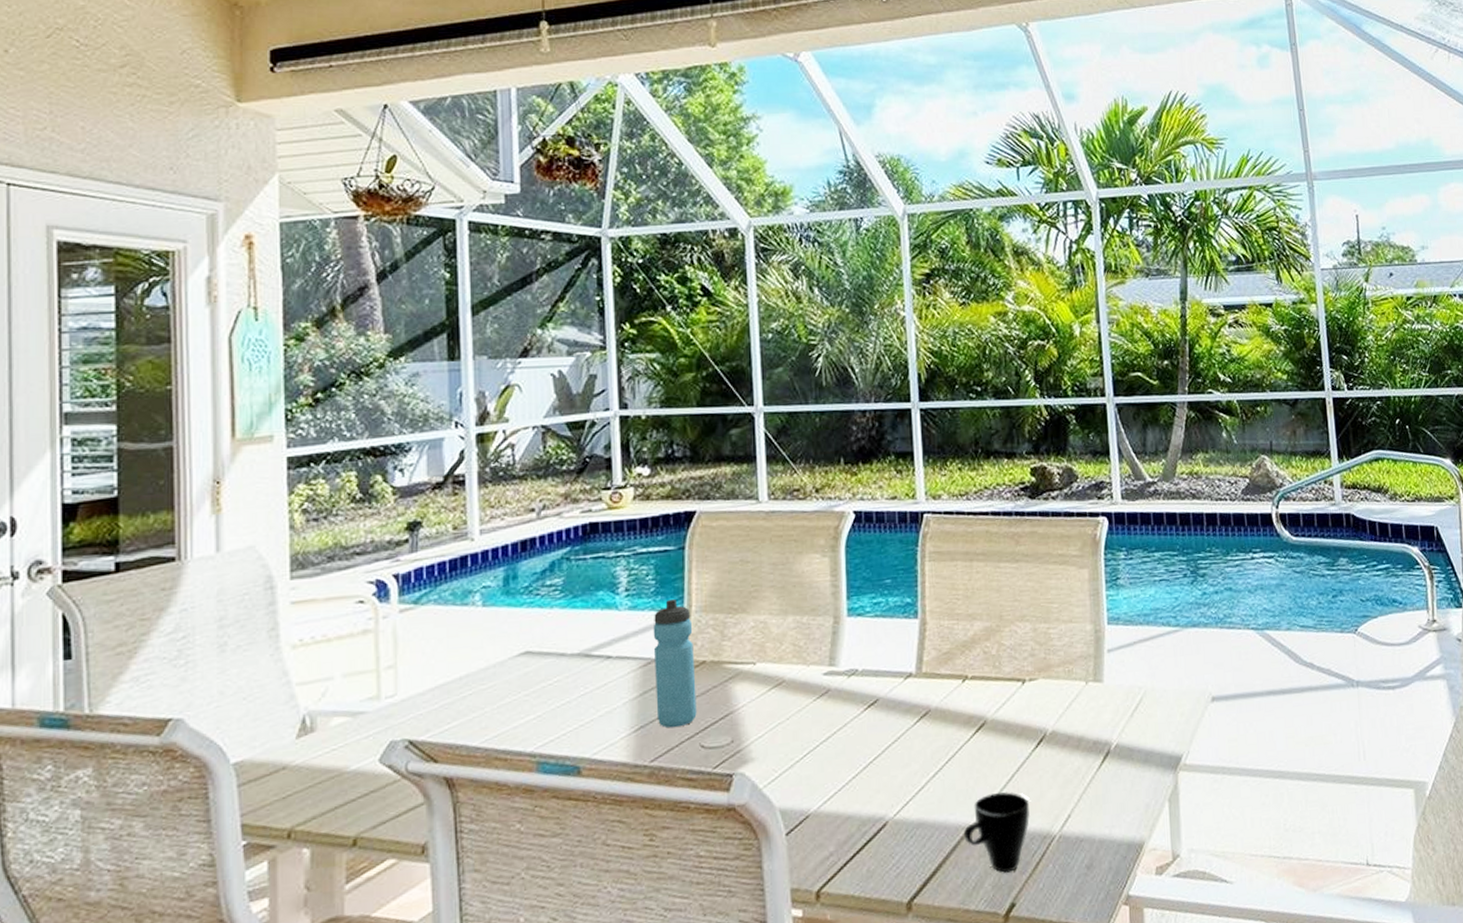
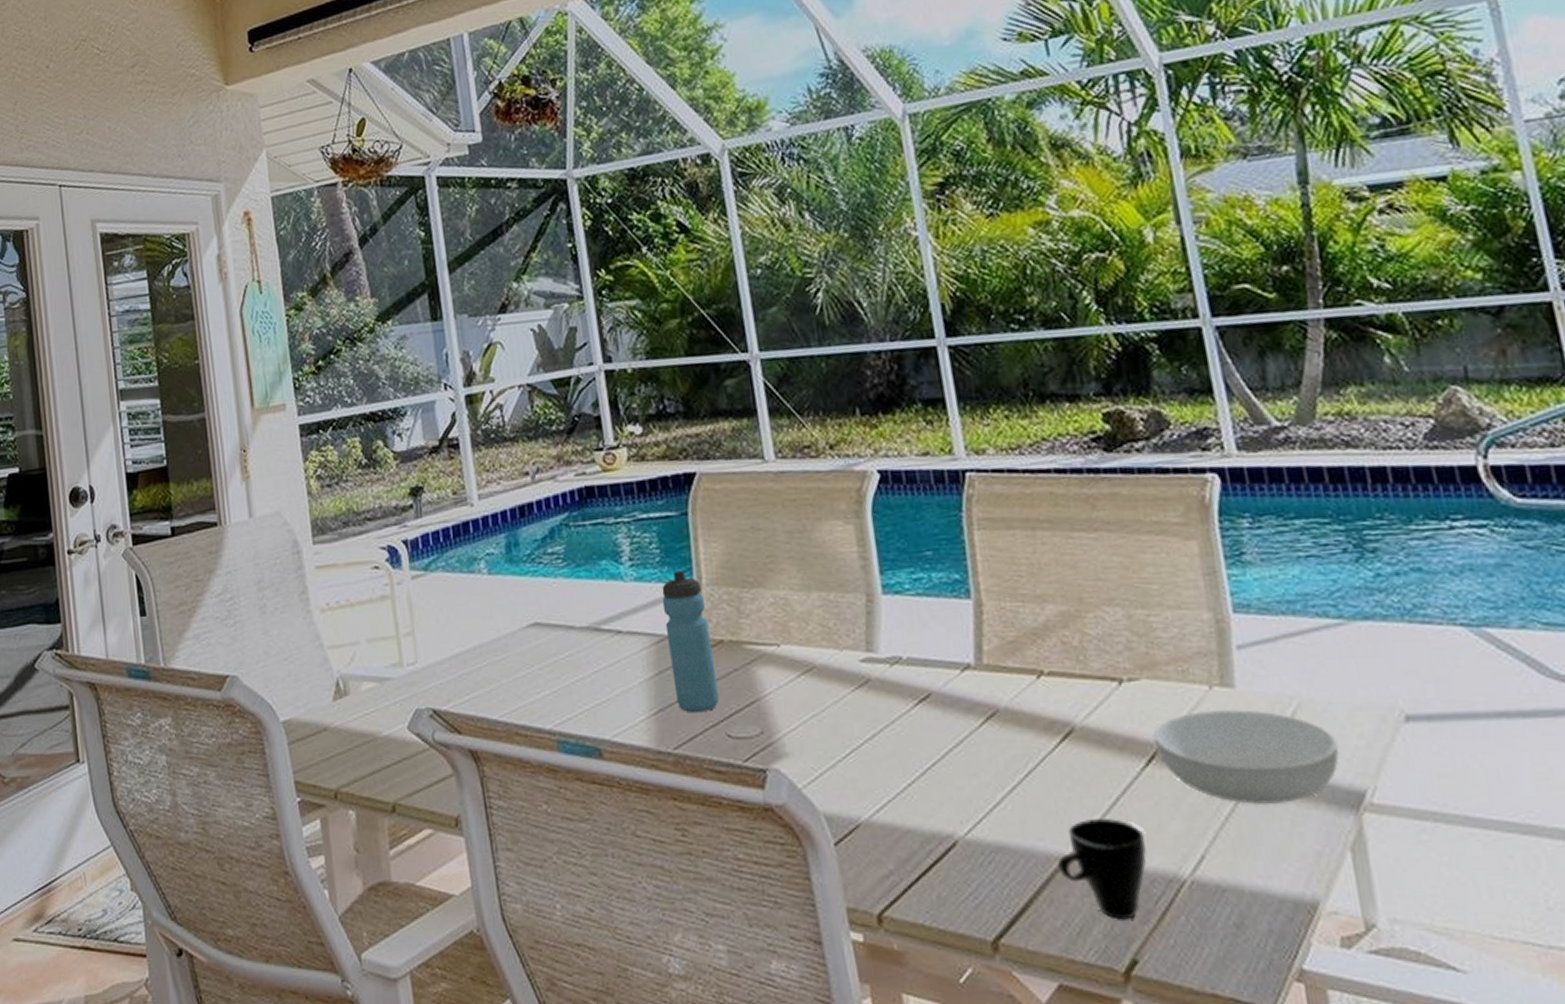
serving bowl: none [1043,699,1168,772] -> present [1153,709,1340,805]

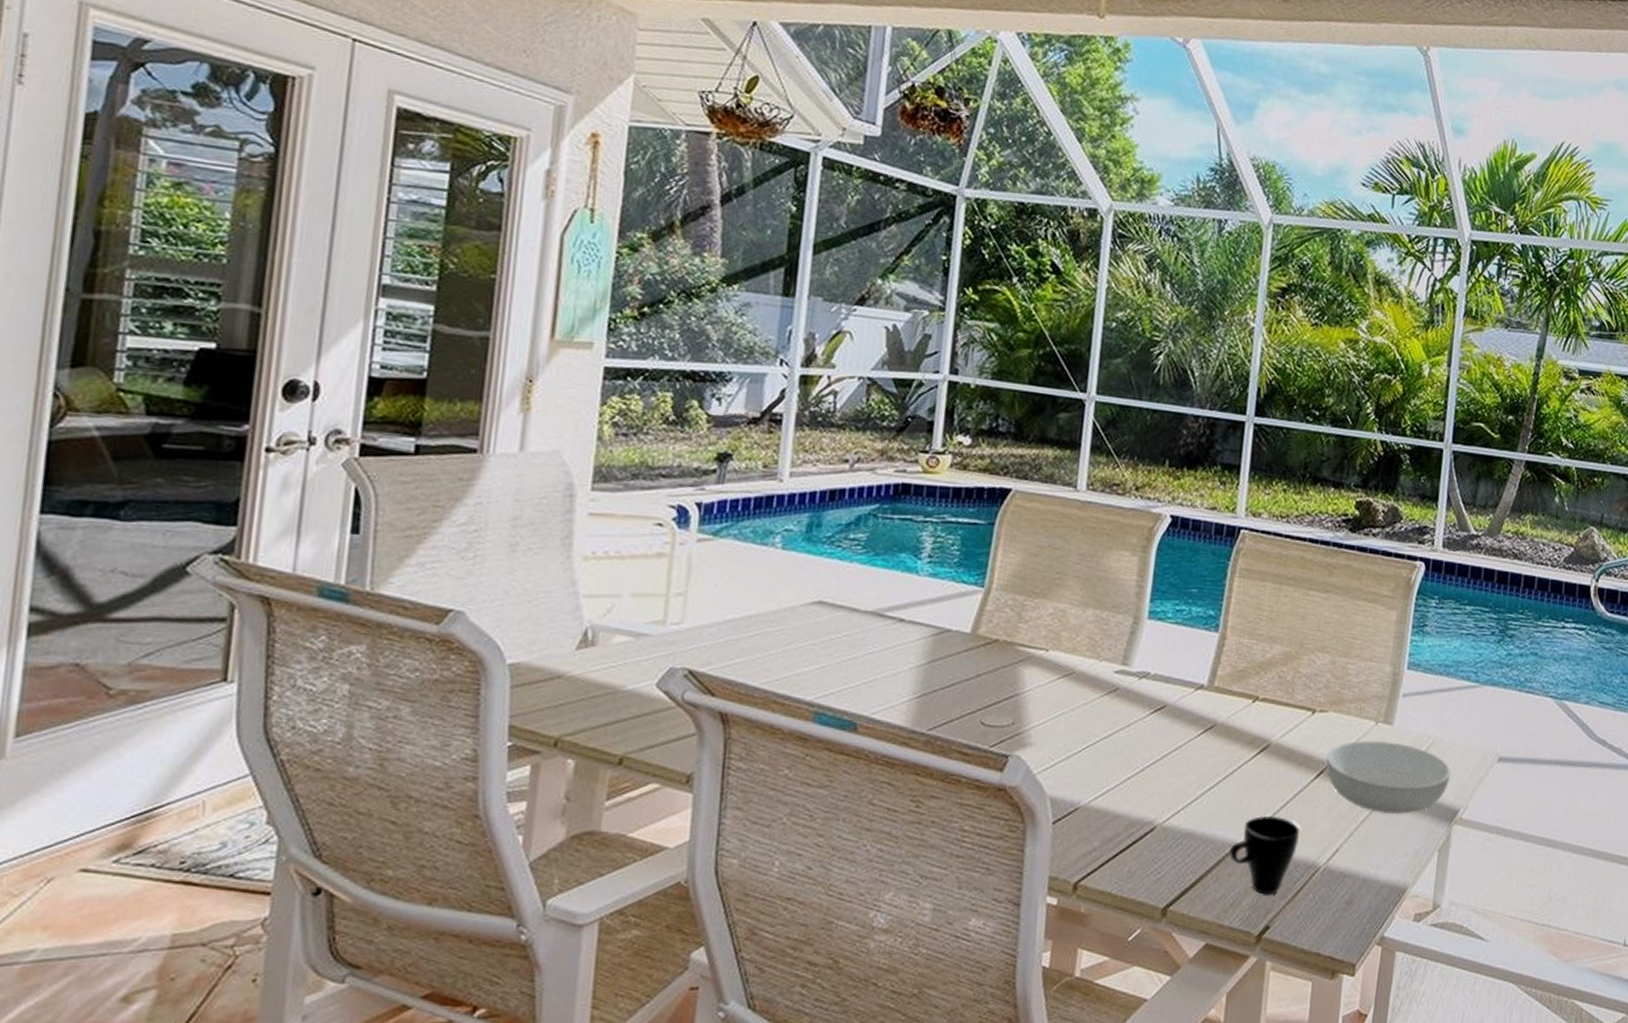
water bottle: present [662,569,720,713] -> none [942,572,991,701]

